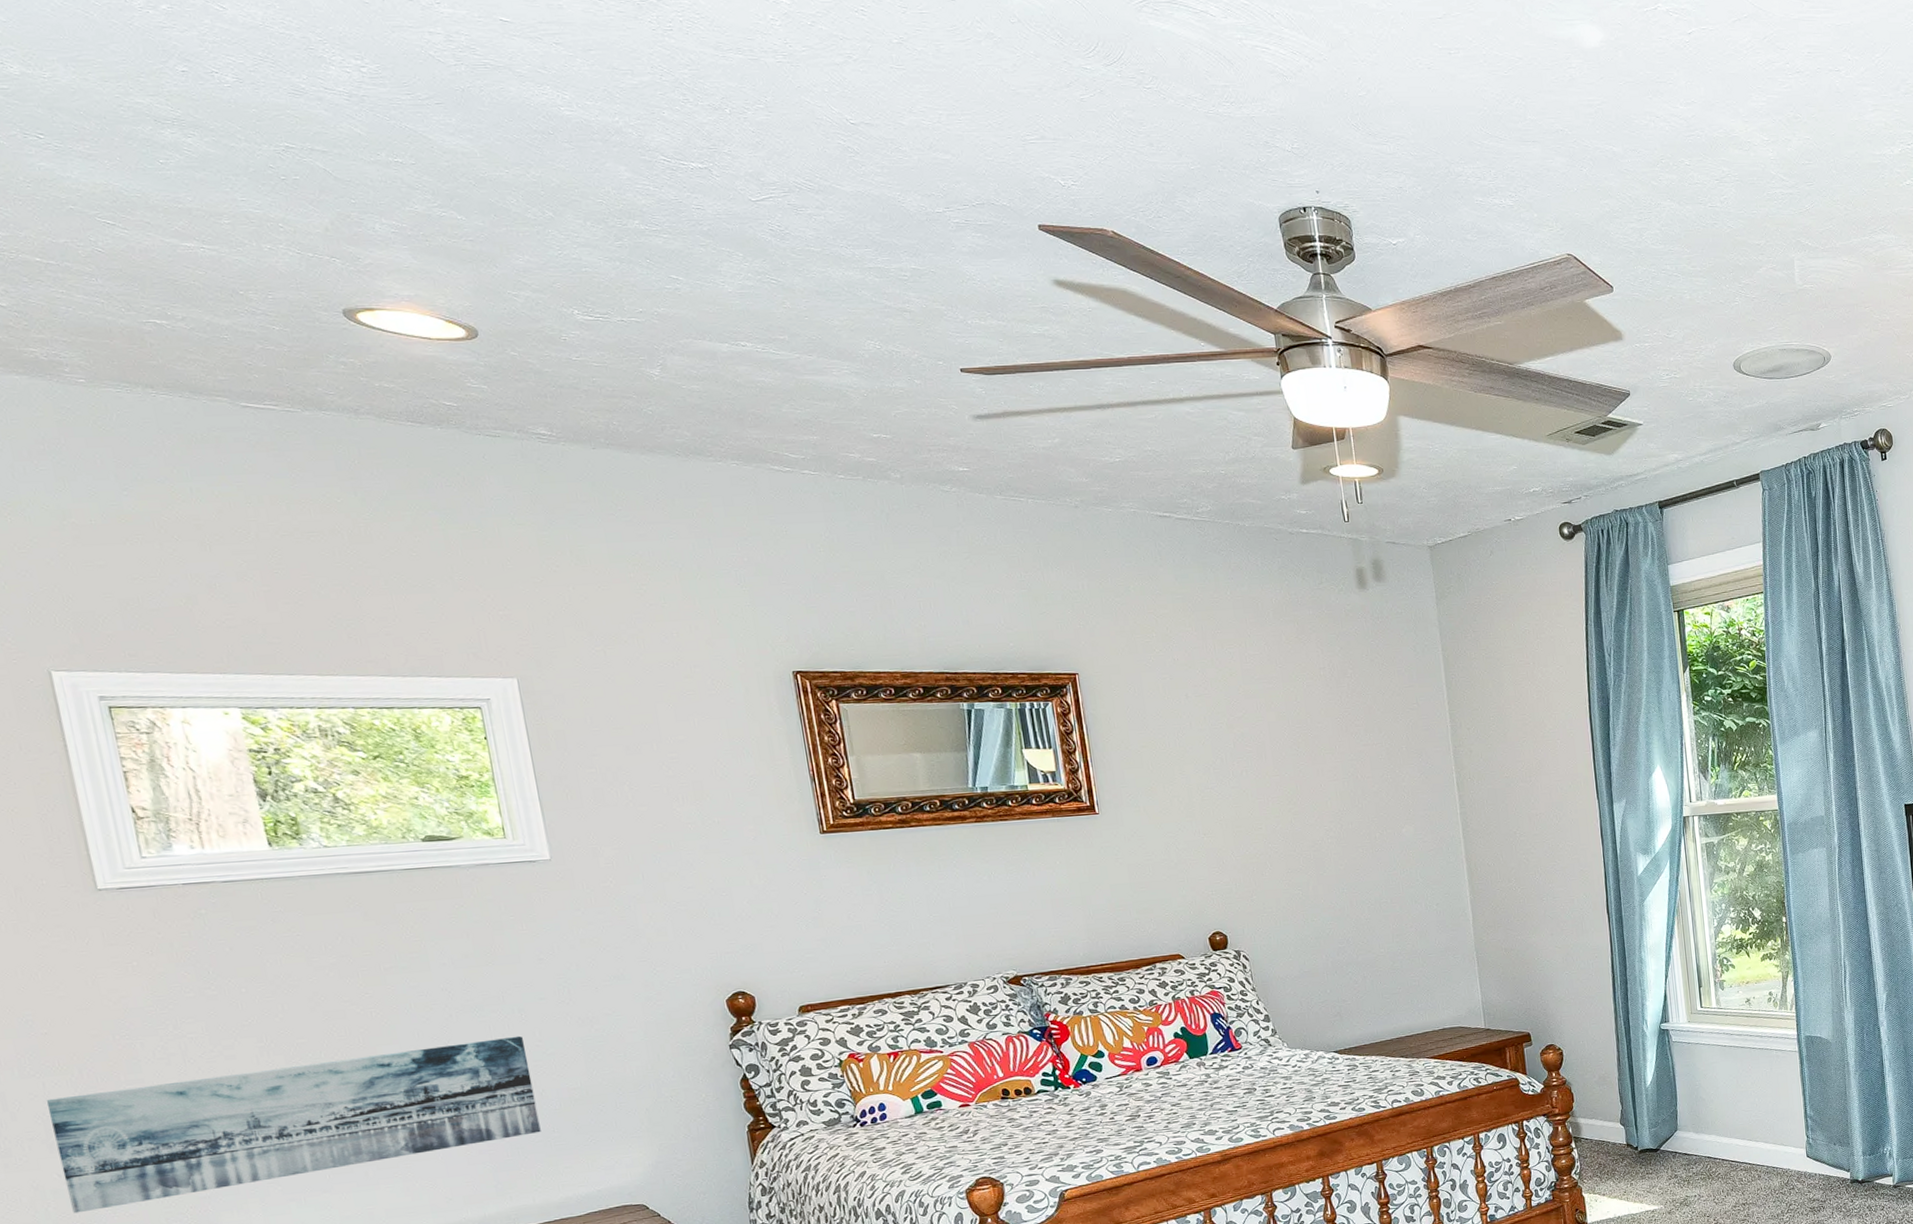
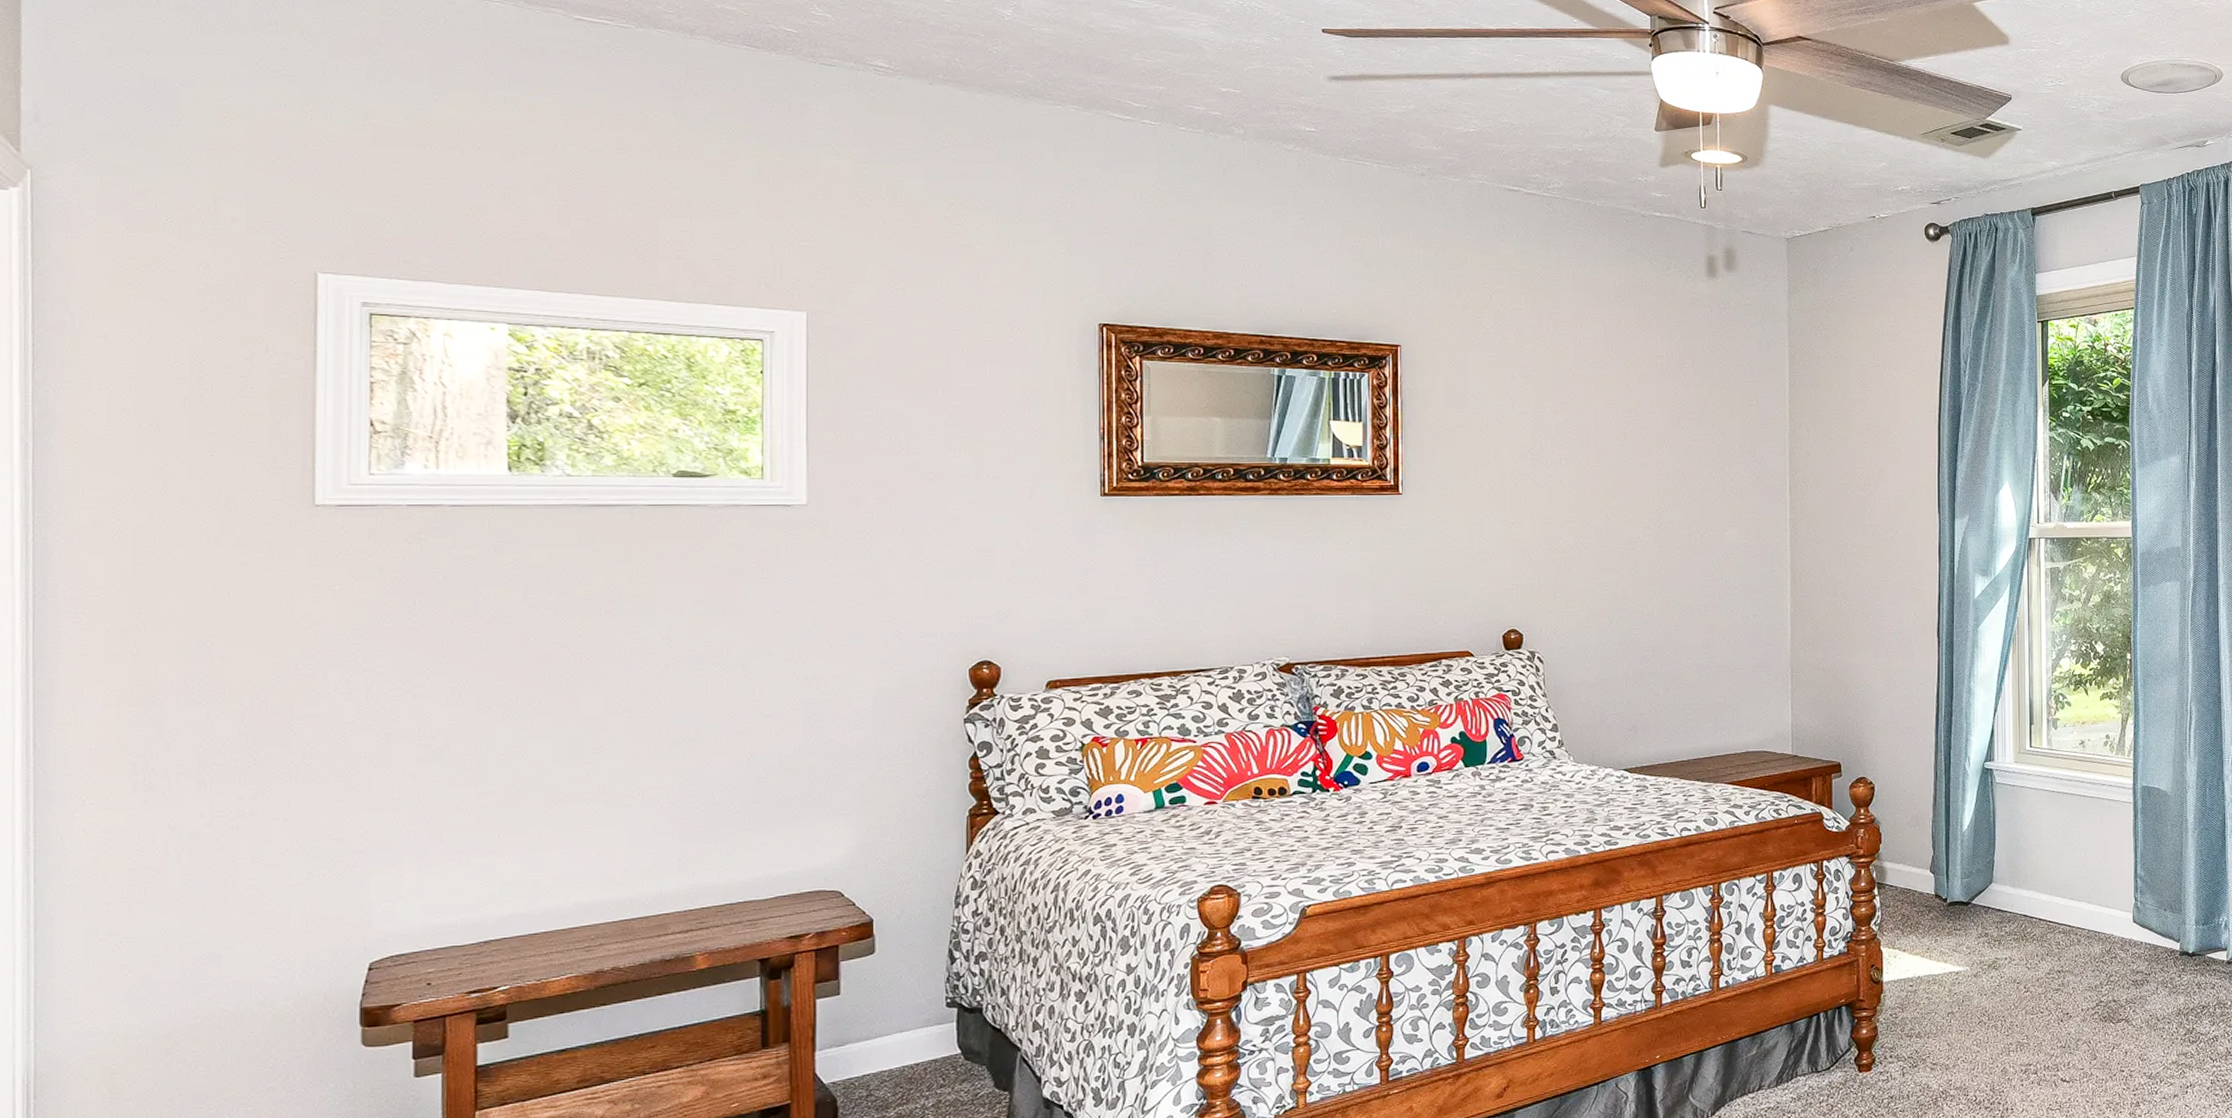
wall art: present [46,1036,541,1214] -> none [206,693,742,860]

